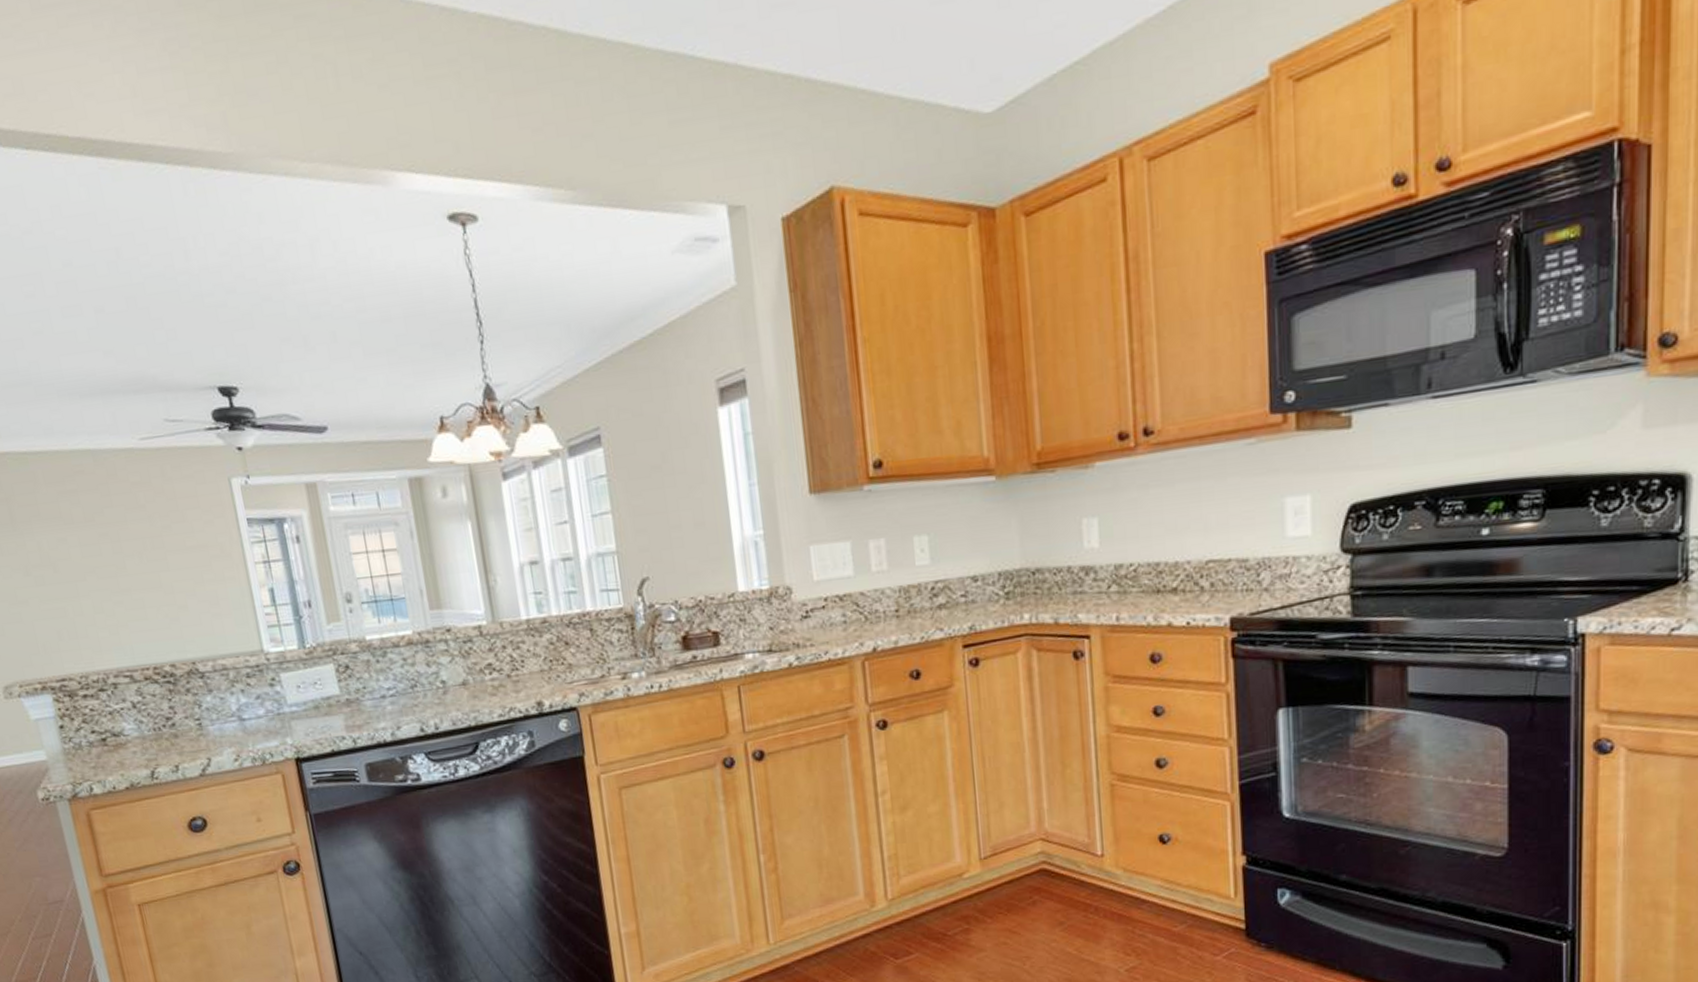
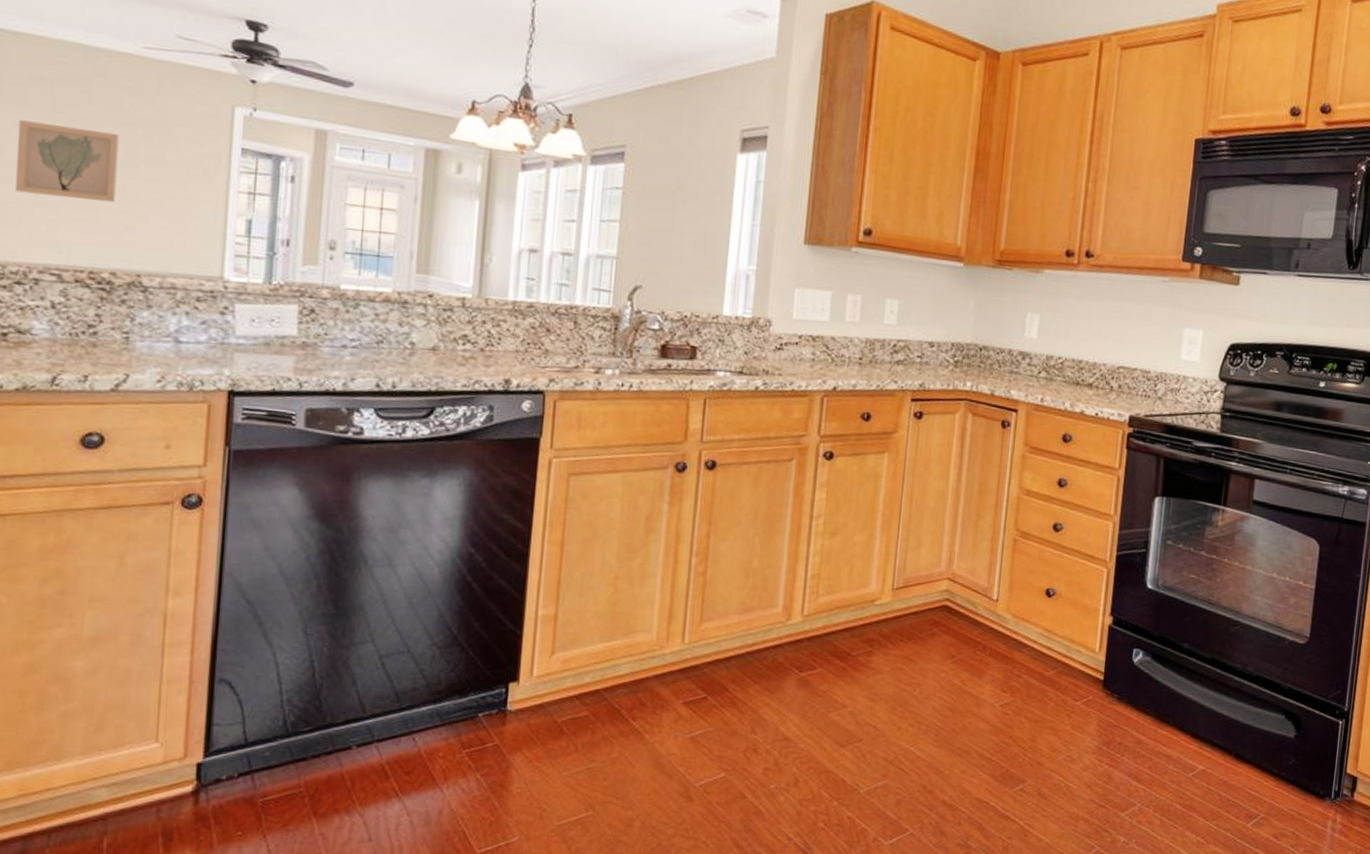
wall art: none [61,530,157,605] -> present [16,120,119,203]

